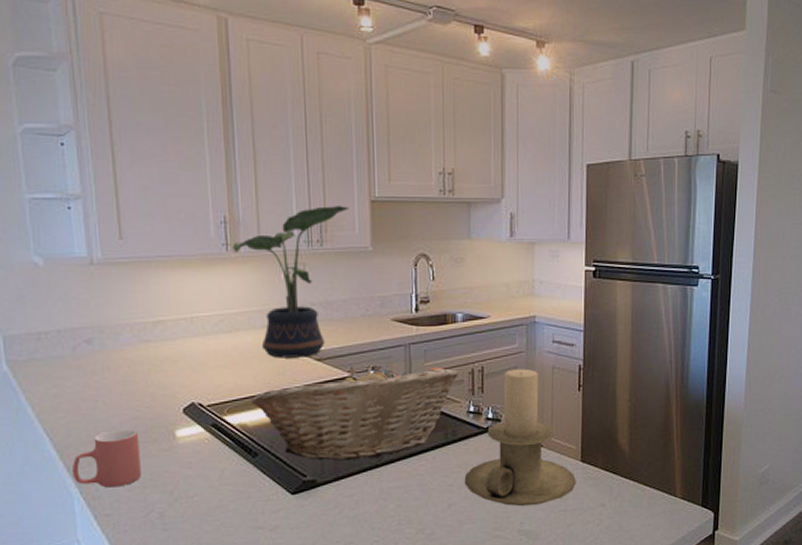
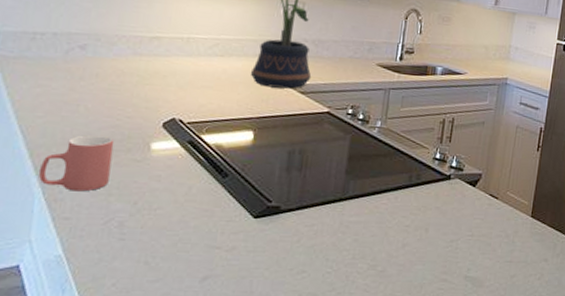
fruit basket: present [250,366,458,461] -> none [230,102,431,192]
candle holder: present [464,369,576,507] -> none [420,124,524,254]

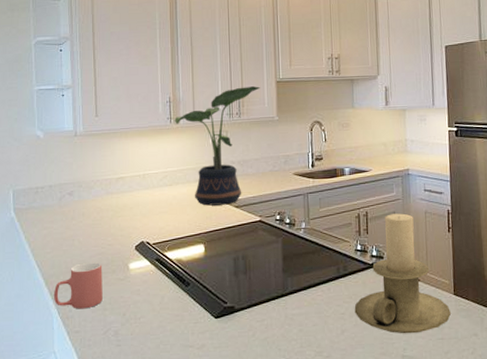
candle holder: none [420,124,524,254] -> present [354,213,451,334]

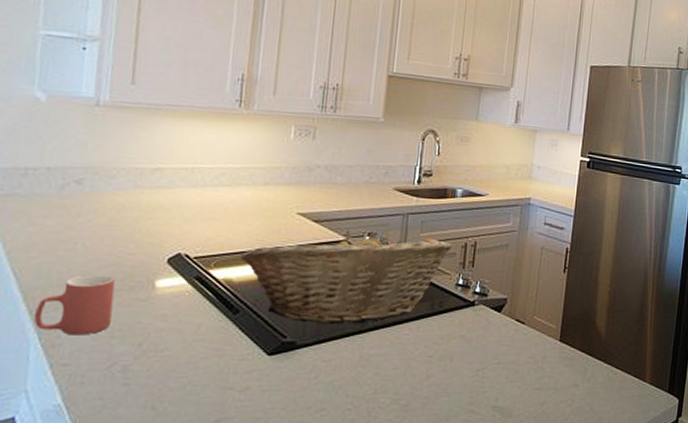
potted plant: present [175,86,260,206] -> none [246,75,366,218]
fruit basket: none [185,212,347,291] -> present [240,230,452,324]
candle holder: present [354,213,451,334] -> none [445,246,553,382]

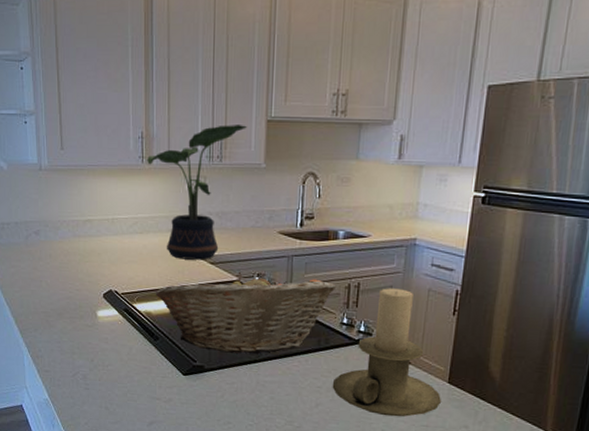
mug: present [33,274,116,335] -> none [23,304,71,351]
potted plant: none [246,75,366,218] -> present [147,125,247,260]
candle holder: none [445,246,553,382] -> present [332,288,441,417]

